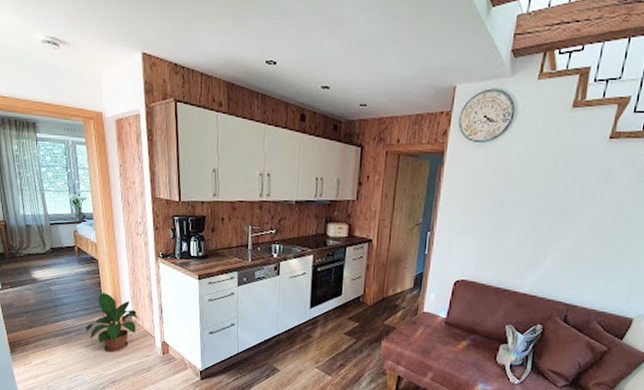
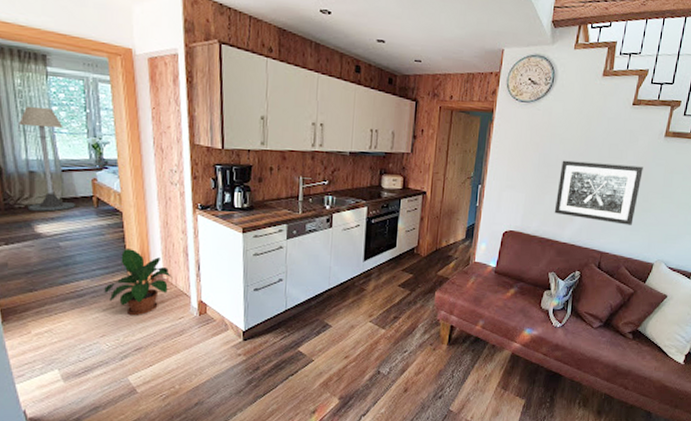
floor lamp: none [17,168,61,260] -> present [18,105,75,211]
wall art: none [512,203,622,275] -> present [554,160,643,225]

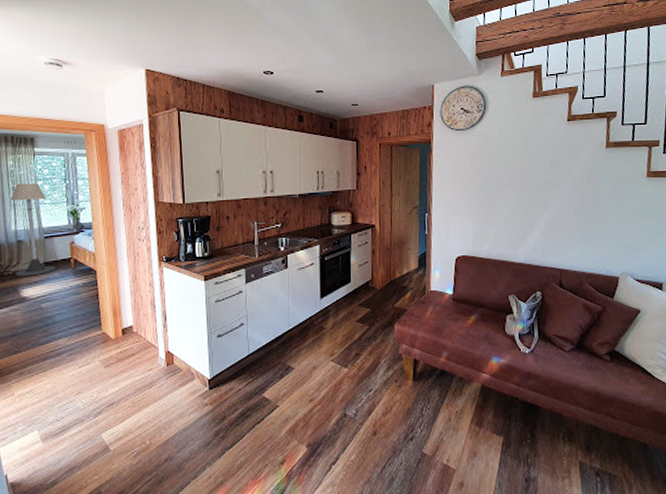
potted plant: present [104,249,173,315] -> none [80,305,142,370]
wall art: present [554,160,643,225] -> none [504,179,590,239]

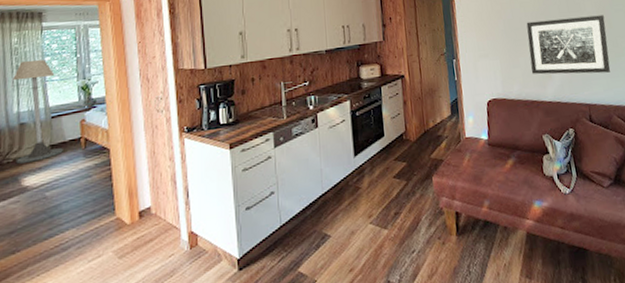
wall art: none [504,179,590,239] -> present [526,15,611,75]

